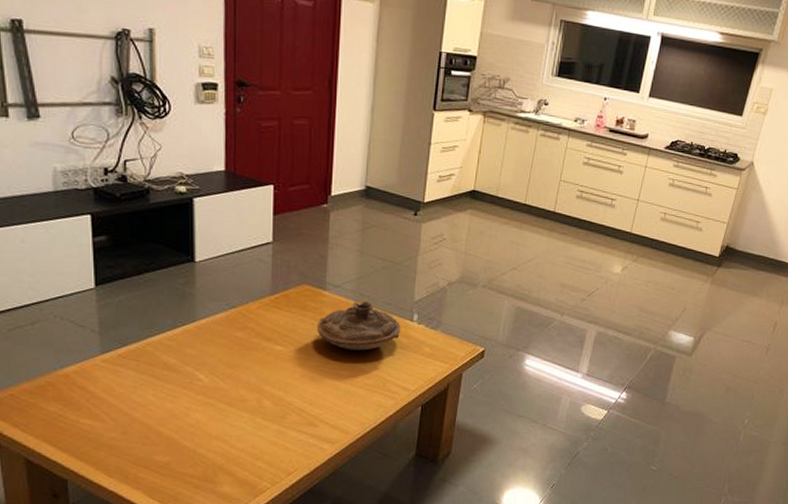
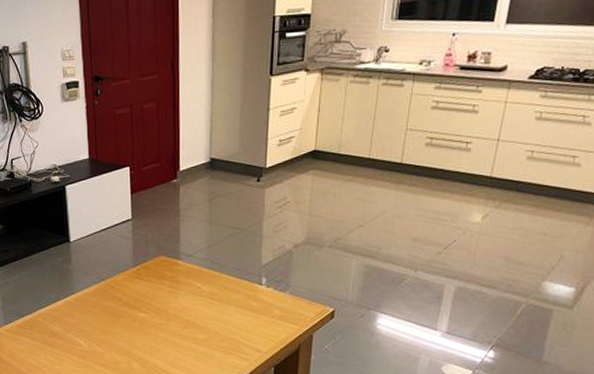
decorative bowl: present [316,300,401,351] -> none [174,267,251,315]

